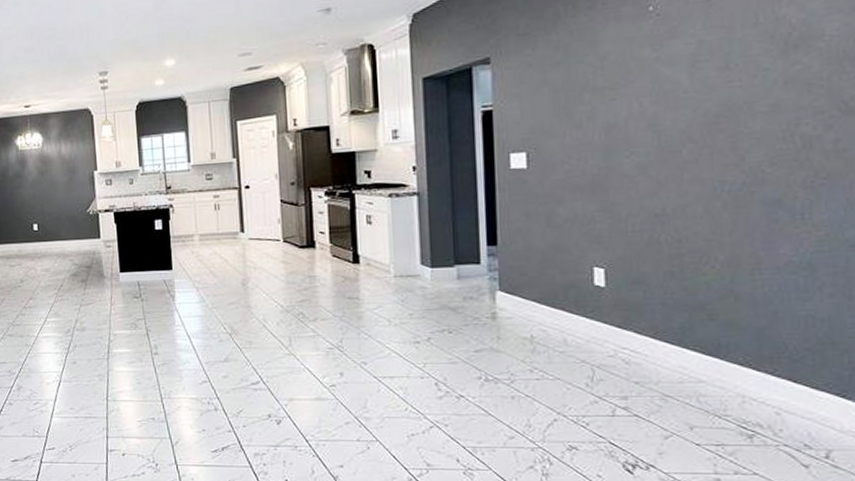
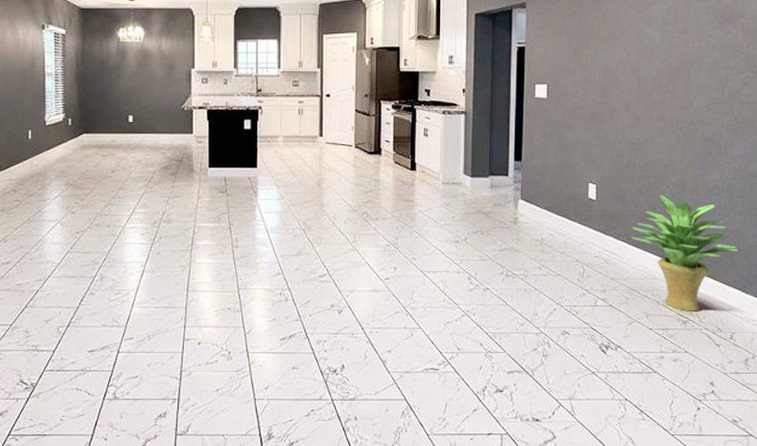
potted plant: none [661,277,831,423] -> present [631,195,738,312]

